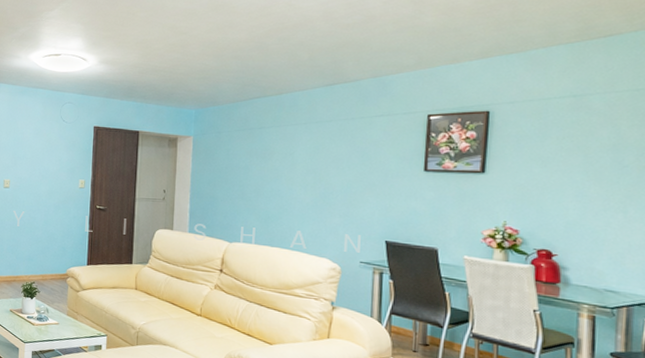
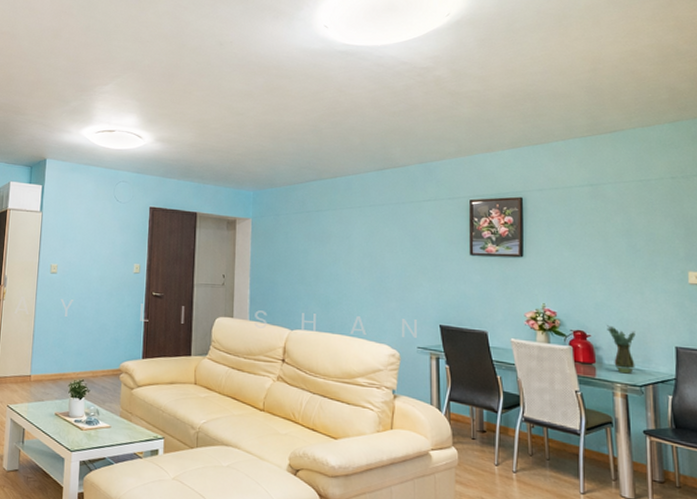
vase: none [578,245,612,295] -> present [607,325,636,374]

